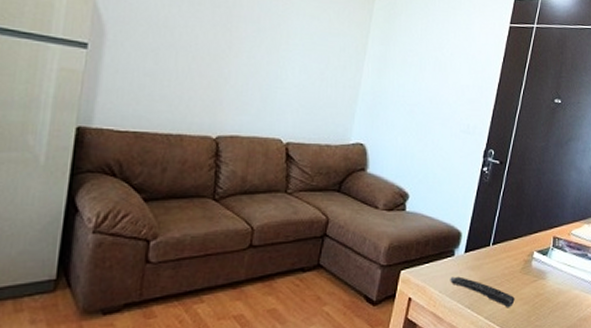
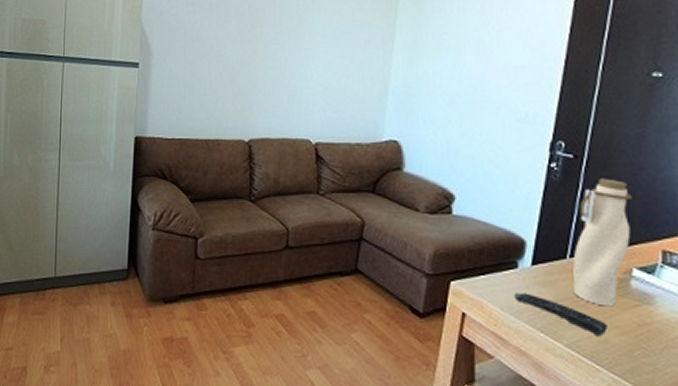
water bottle: none [493,180,536,283] -> present [572,178,632,307]

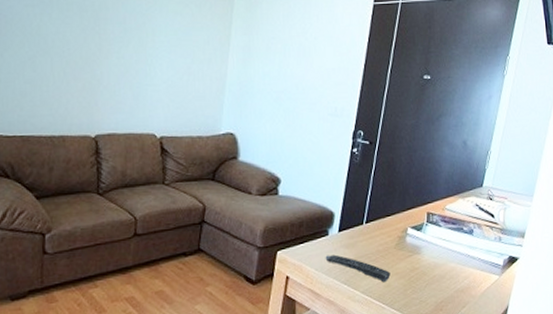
water bottle: present [572,178,632,307] -> none [367,159,408,259]

